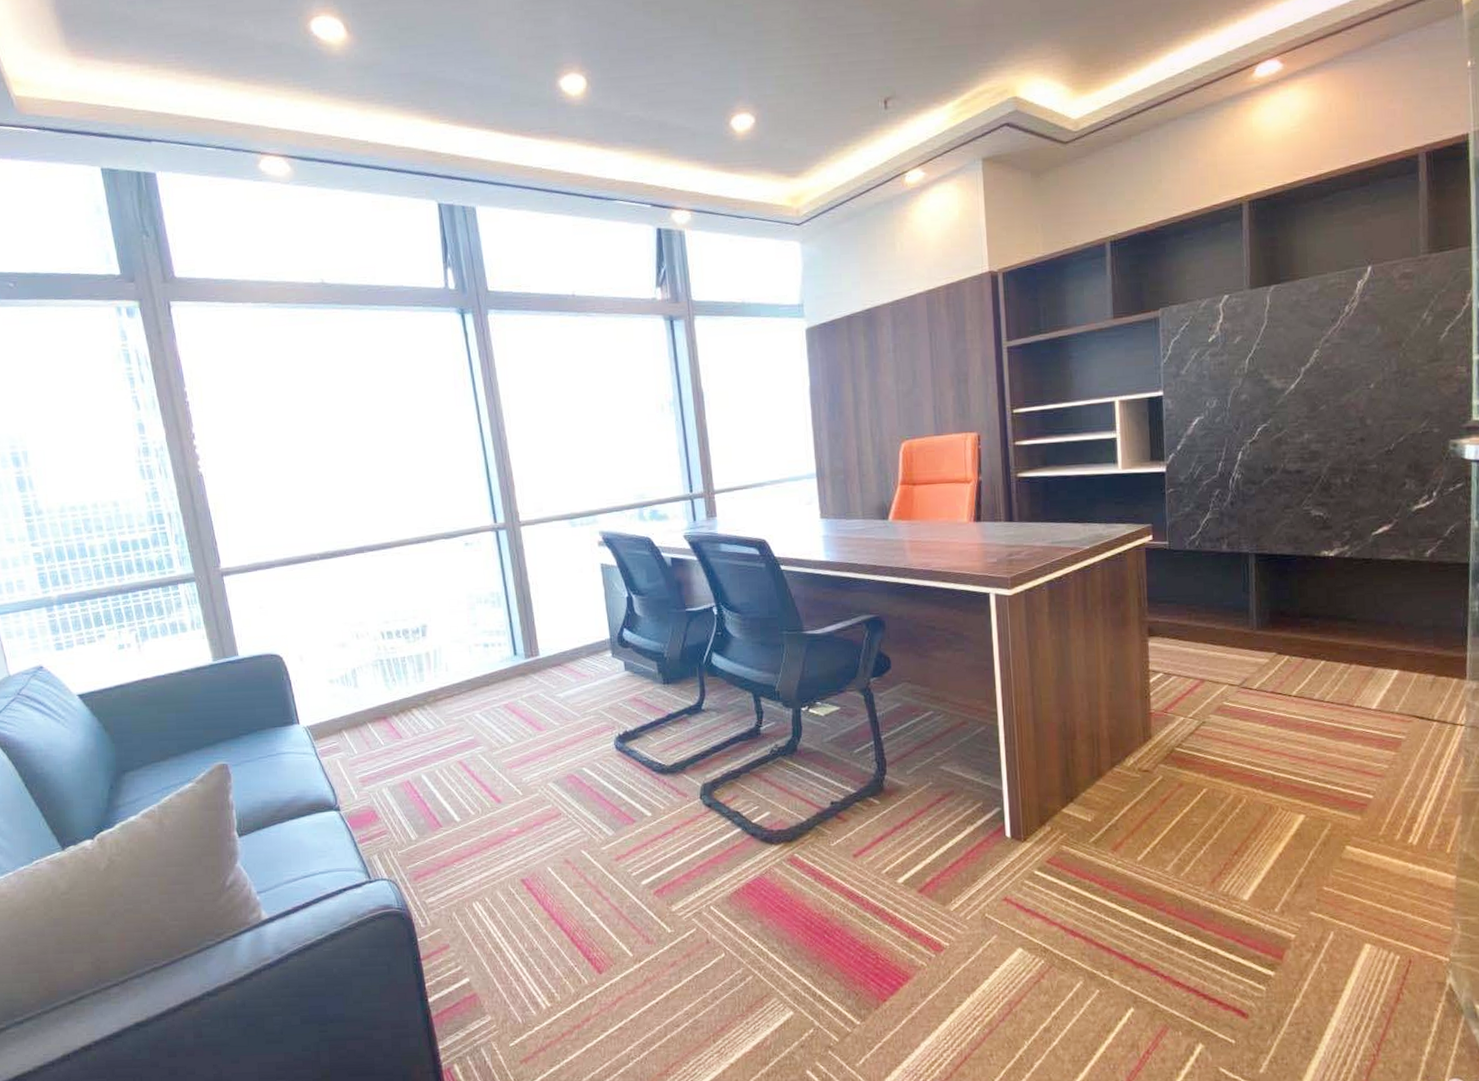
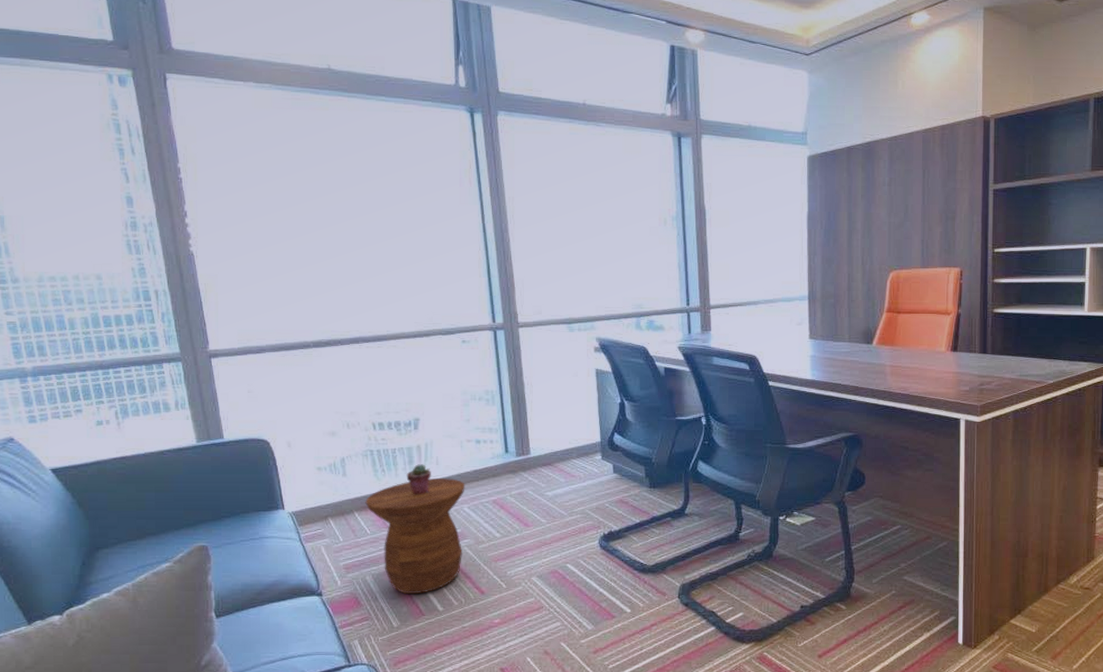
side table: none [377,684,478,806] -> present [365,478,465,595]
potted succulent: none [416,671,442,703] -> present [406,464,431,495]

